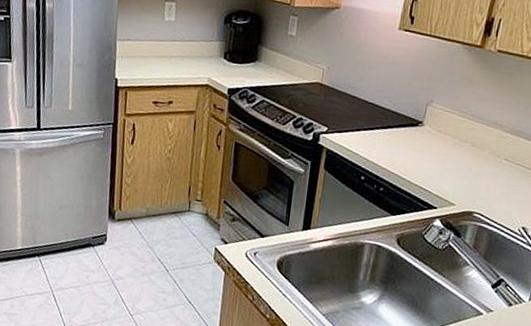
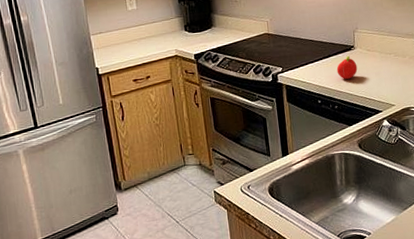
fruit: none [393,132,421,161] -> present [336,56,358,80]

